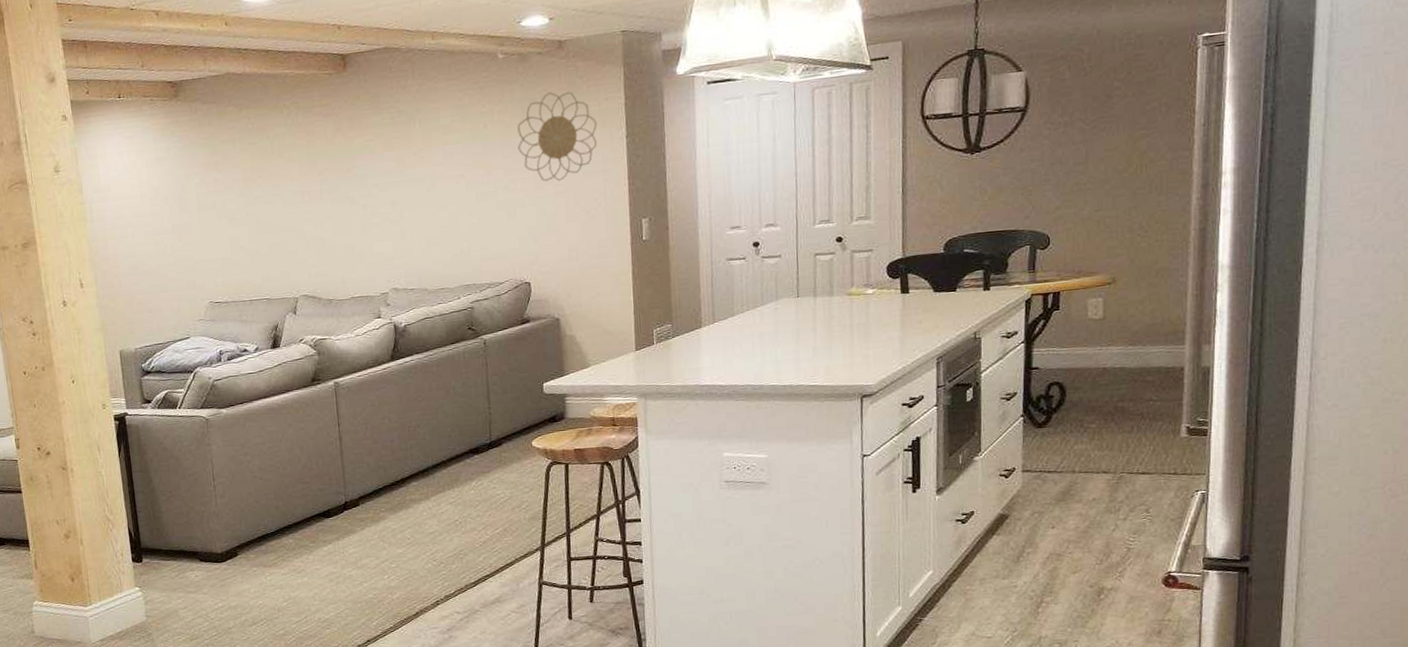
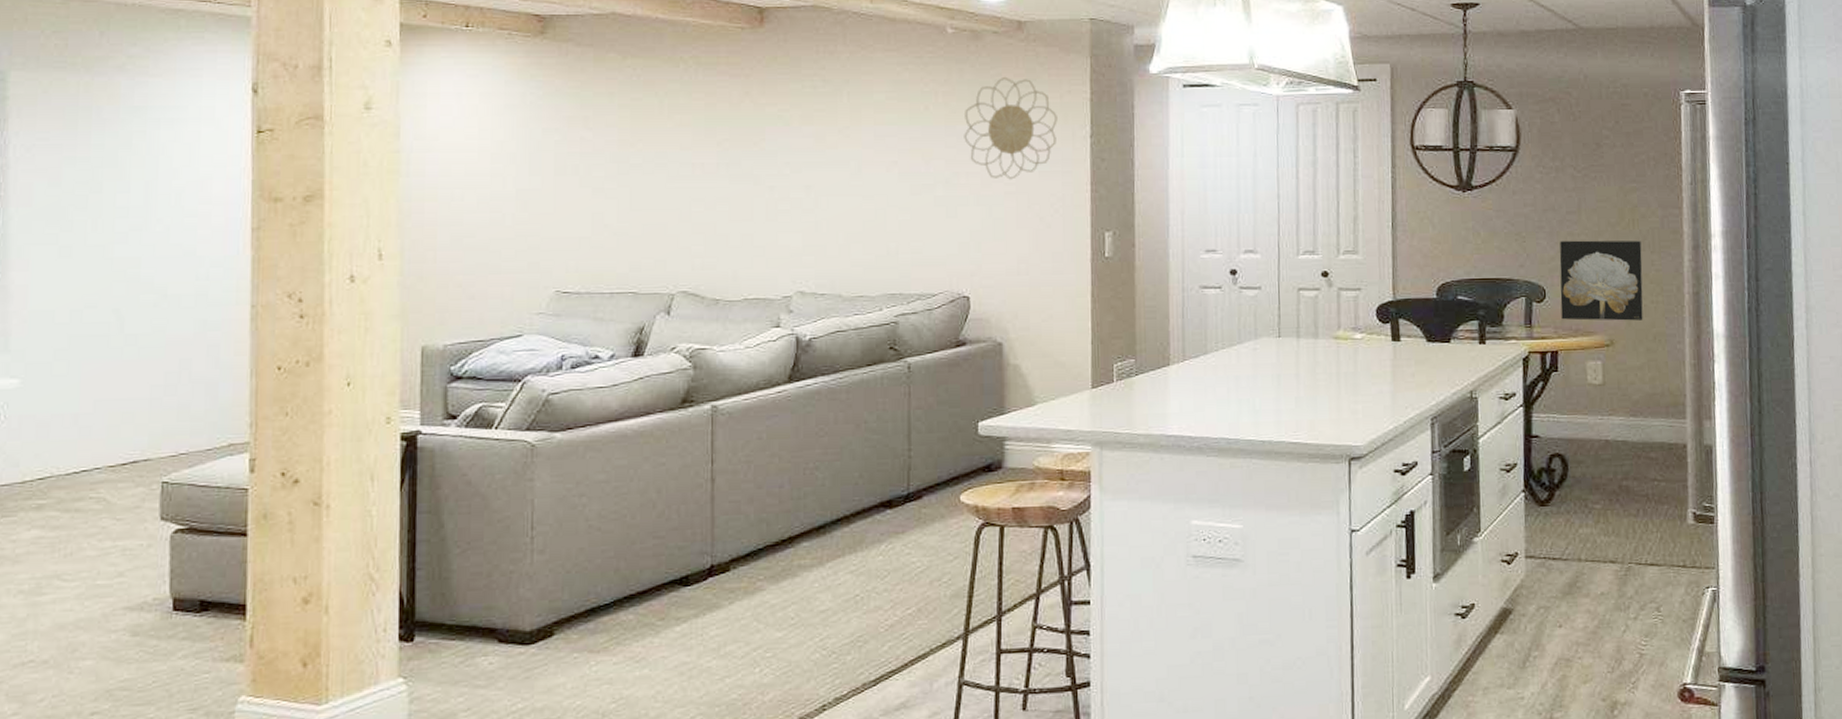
wall art: none [1064,184,1149,263] -> present [1559,240,1643,321]

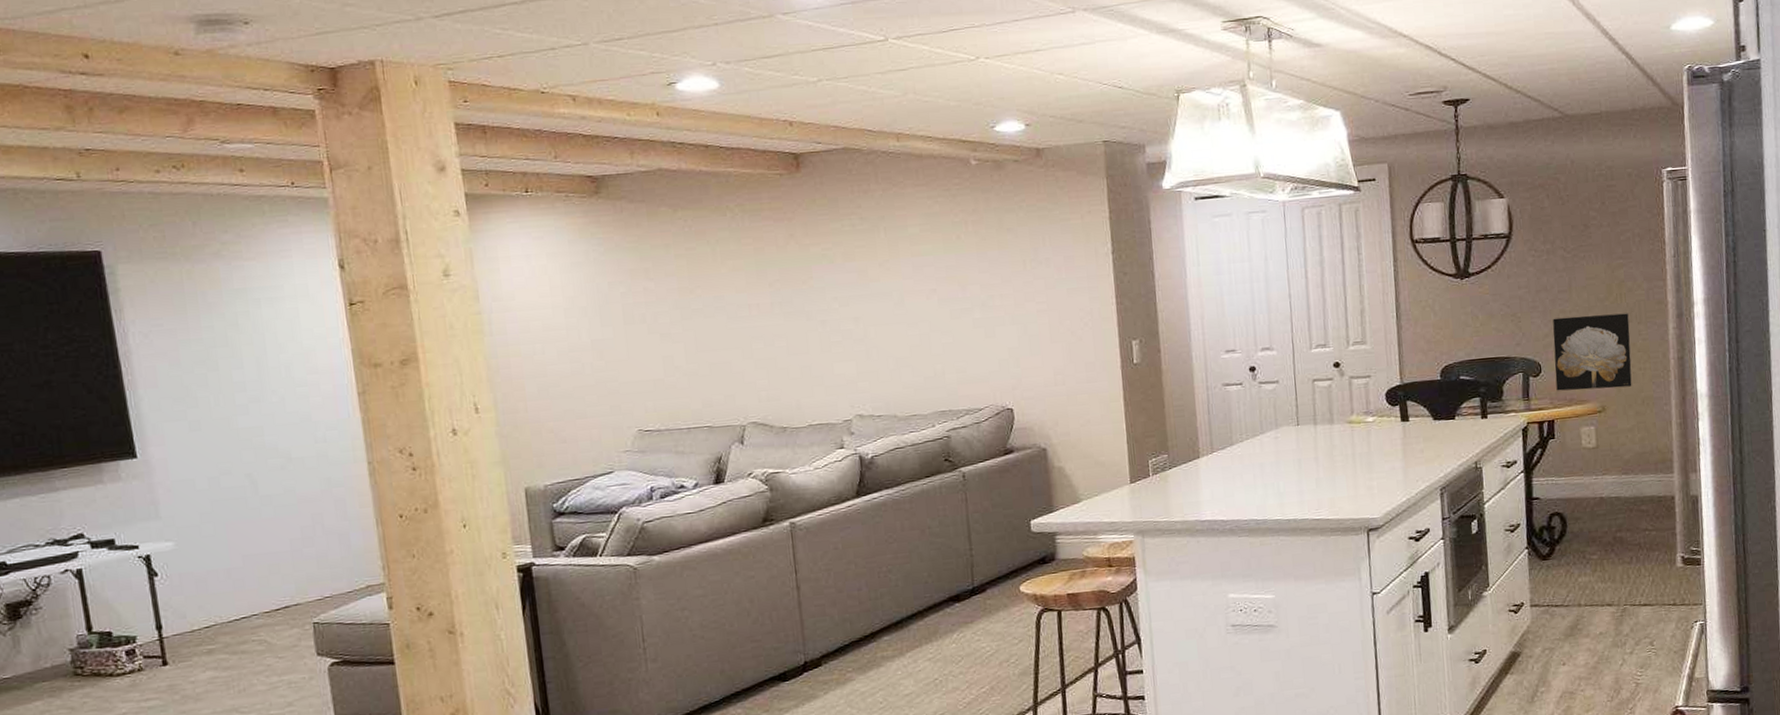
decorative wall piece: present [964,76,1057,180] -> none [994,202,1081,299]

